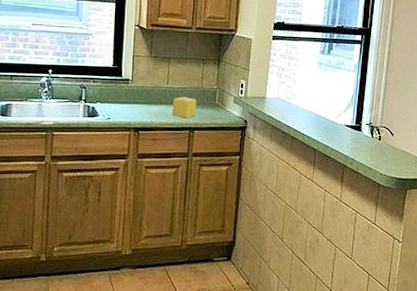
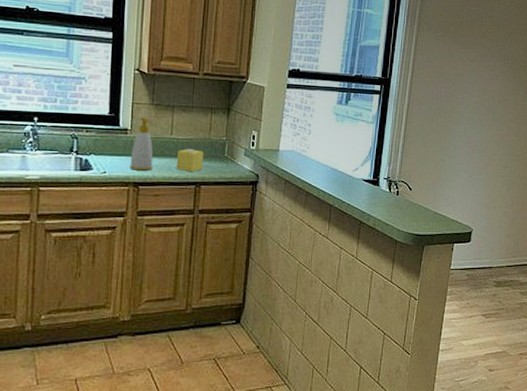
soap bottle: none [131,68,152,117] -> present [130,117,154,171]

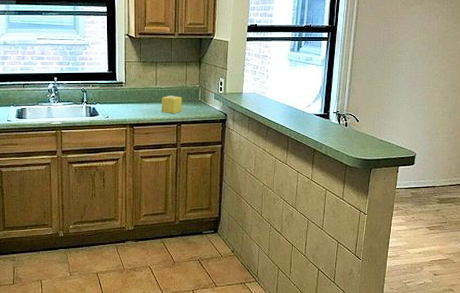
soap bottle: present [130,117,154,171] -> none [126,72,143,114]

